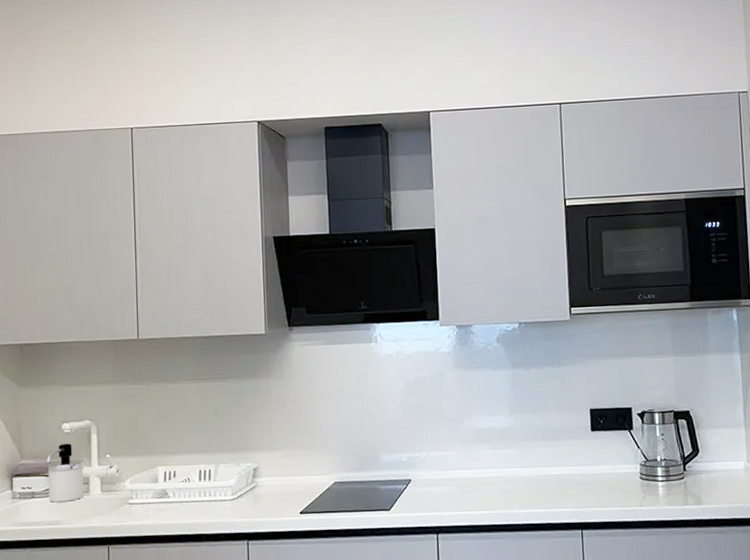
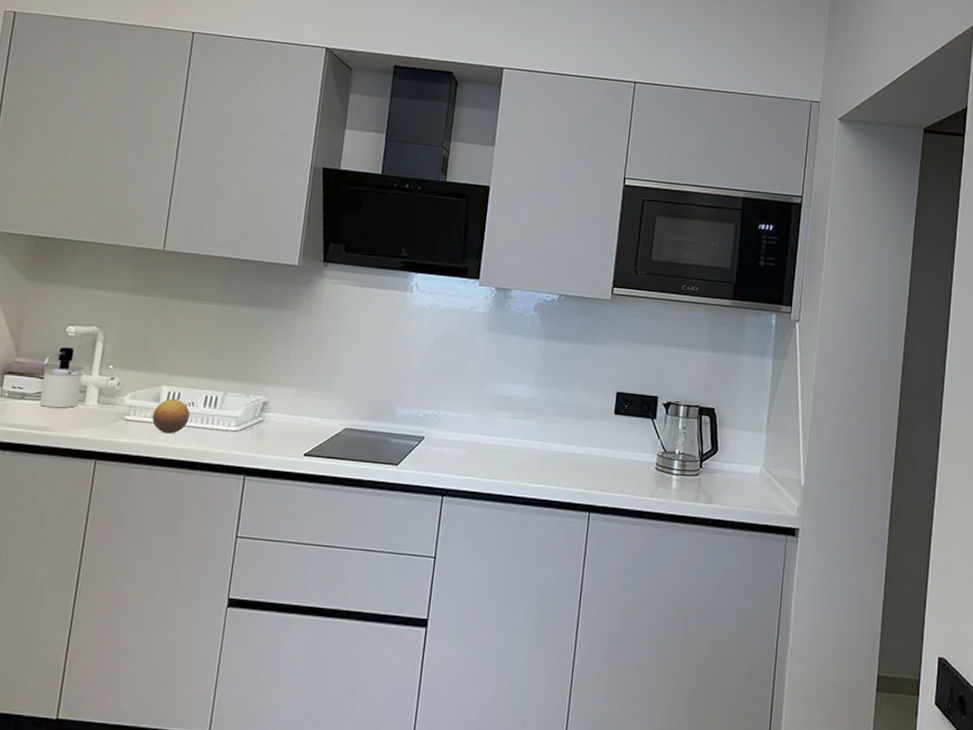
fruit: none [153,477,187,511] -> present [152,398,190,434]

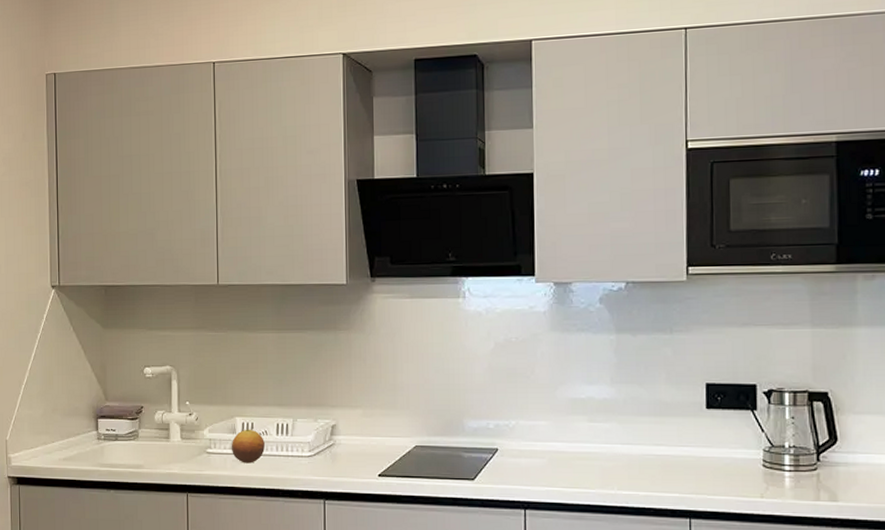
soap dispenser: present [39,347,85,409] -> none [129,388,165,446]

